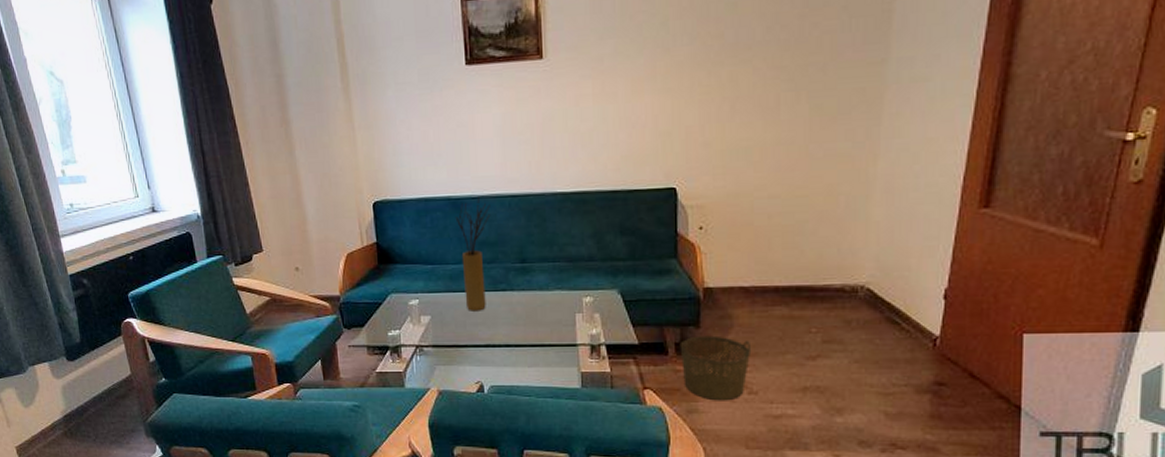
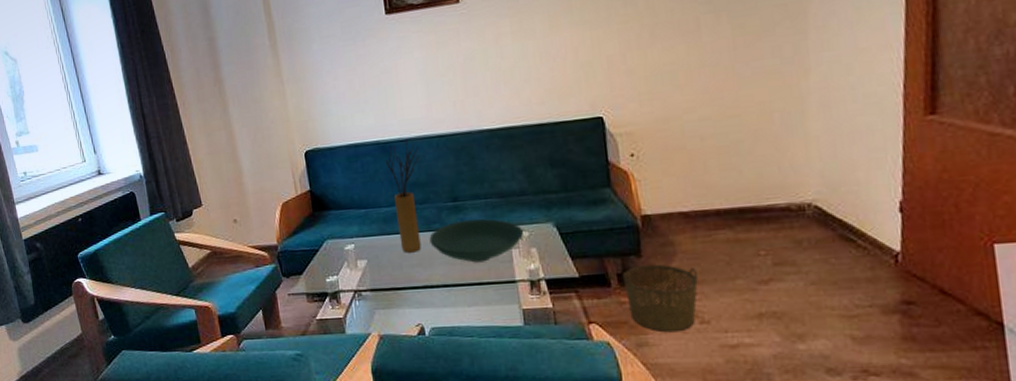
decorative bowl: none [495,281,589,325] -> present [429,218,525,263]

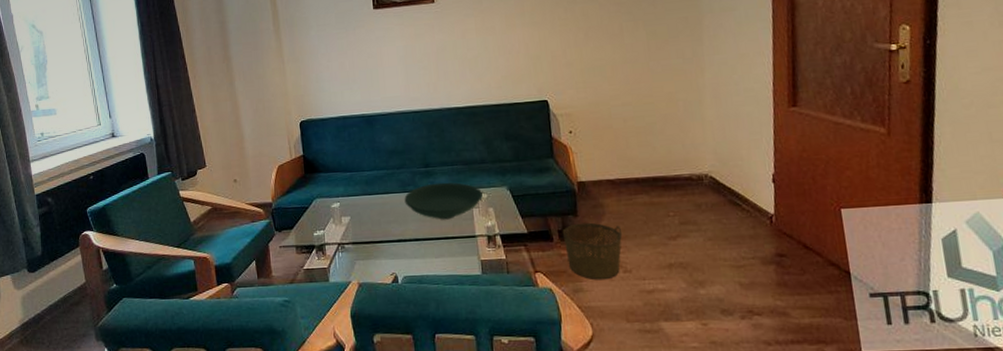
vase: present [385,138,421,253] -> none [368,113,398,211]

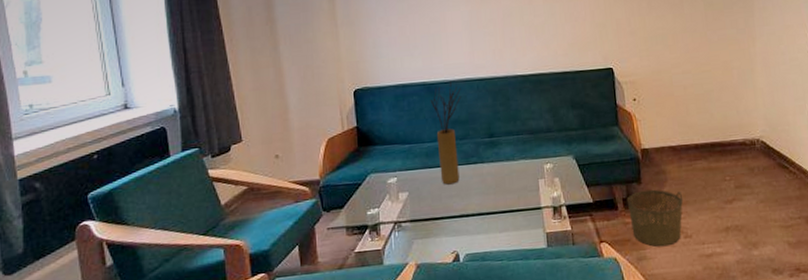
vase: none [368,113,398,211] -> present [430,80,462,185]
decorative bowl: present [404,182,484,220] -> none [467,152,550,193]

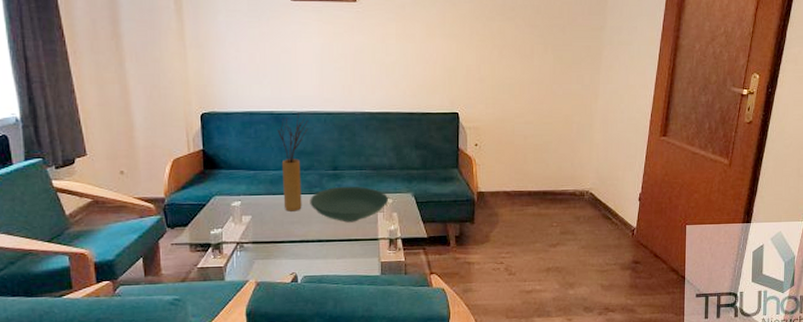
decorative bowl: none [467,152,550,193] -> present [310,186,389,223]
basket: present [626,189,684,247] -> none [459,229,512,282]

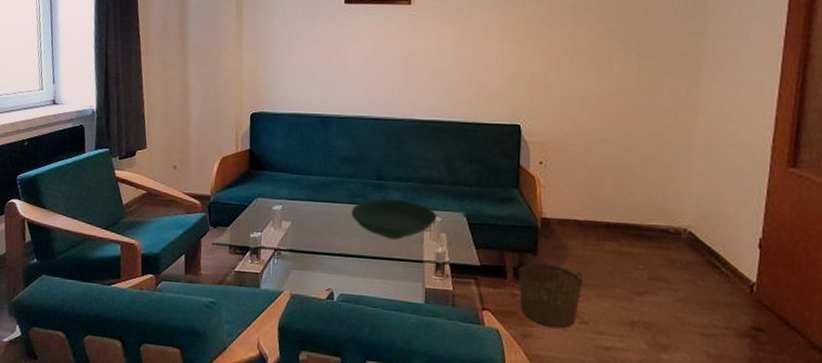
vase: present [277,112,309,212] -> none [322,116,355,221]
basket: none [459,229,512,282] -> present [518,262,584,329]

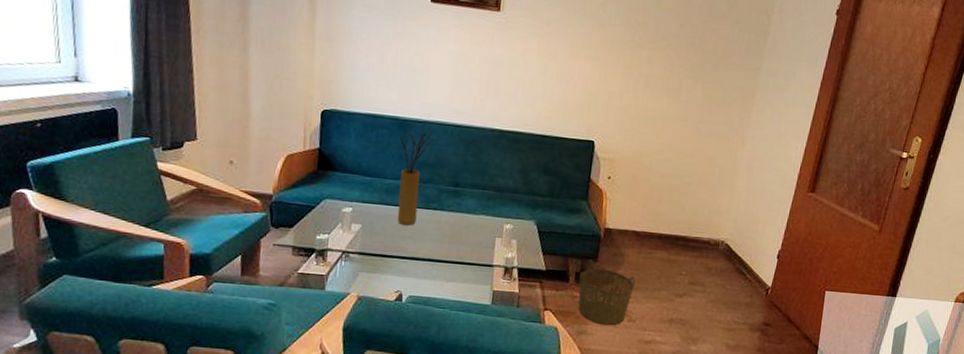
vase: none [322,116,355,221] -> present [397,120,434,226]
decorative bowl: present [351,198,438,240] -> none [425,204,510,245]

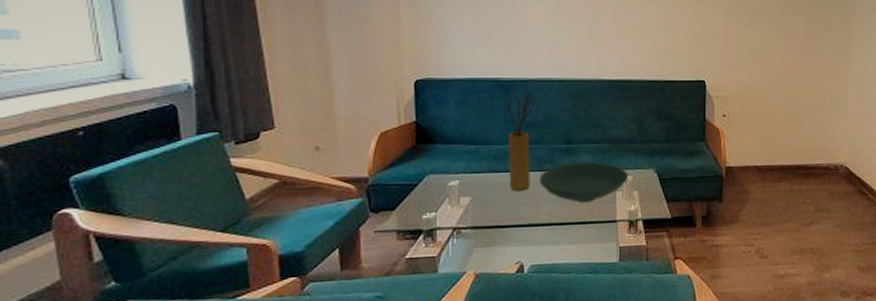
decorative bowl: none [425,204,510,245] -> present [539,161,629,203]
basket: present [578,268,636,326] -> none [706,208,763,266]

